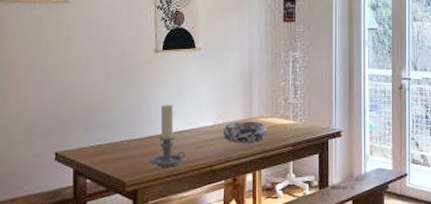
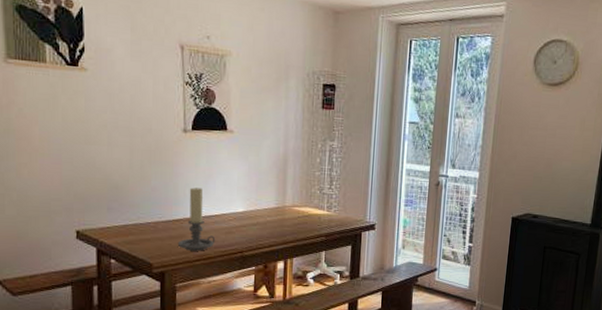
decorative bowl: present [222,121,267,142] -> none [254,209,300,231]

